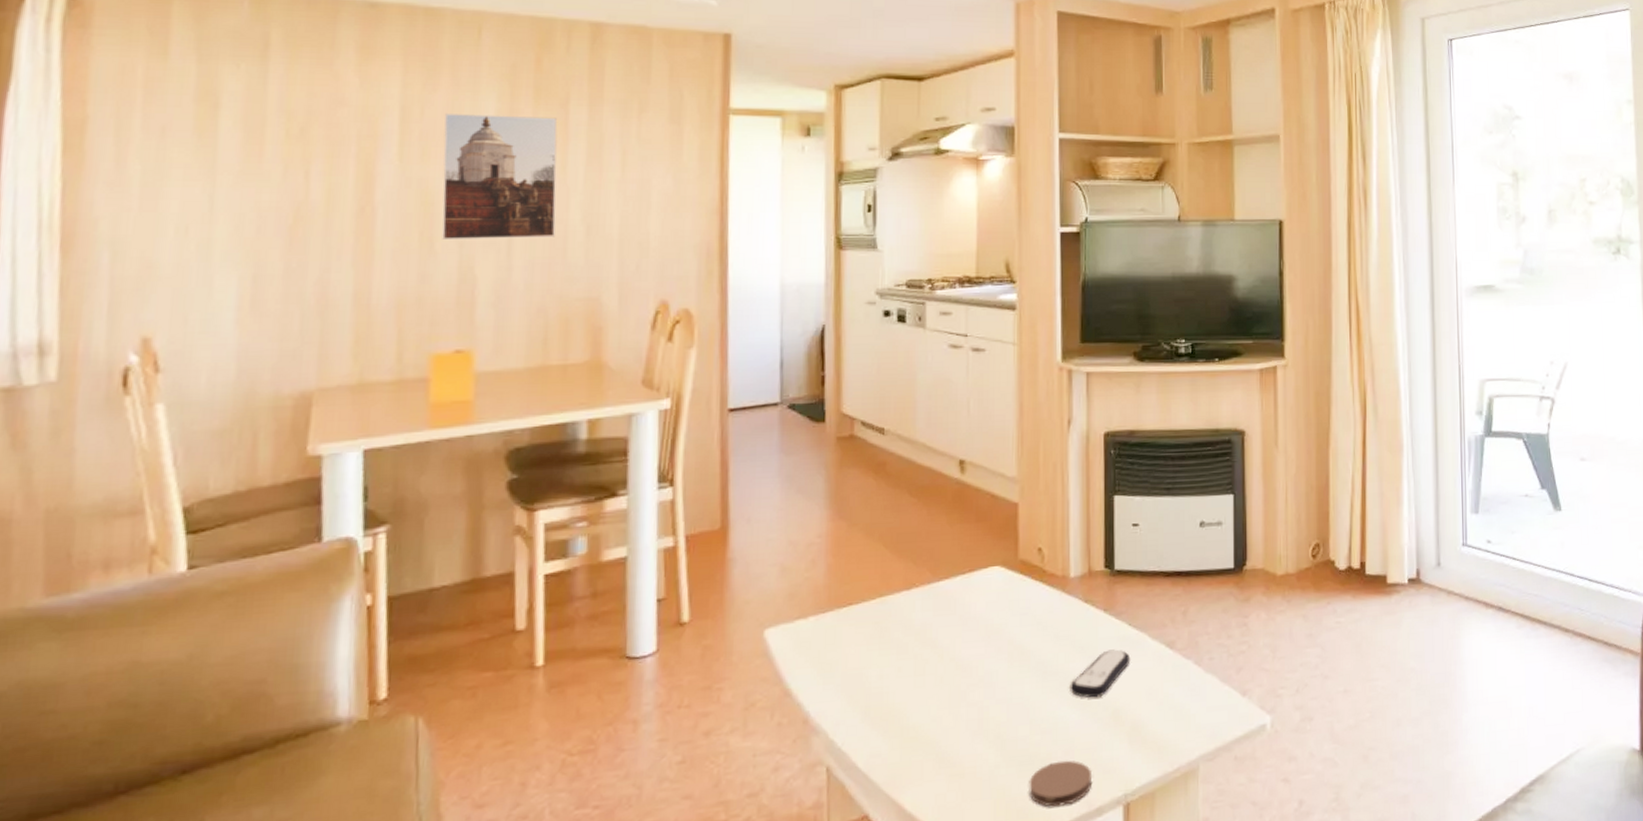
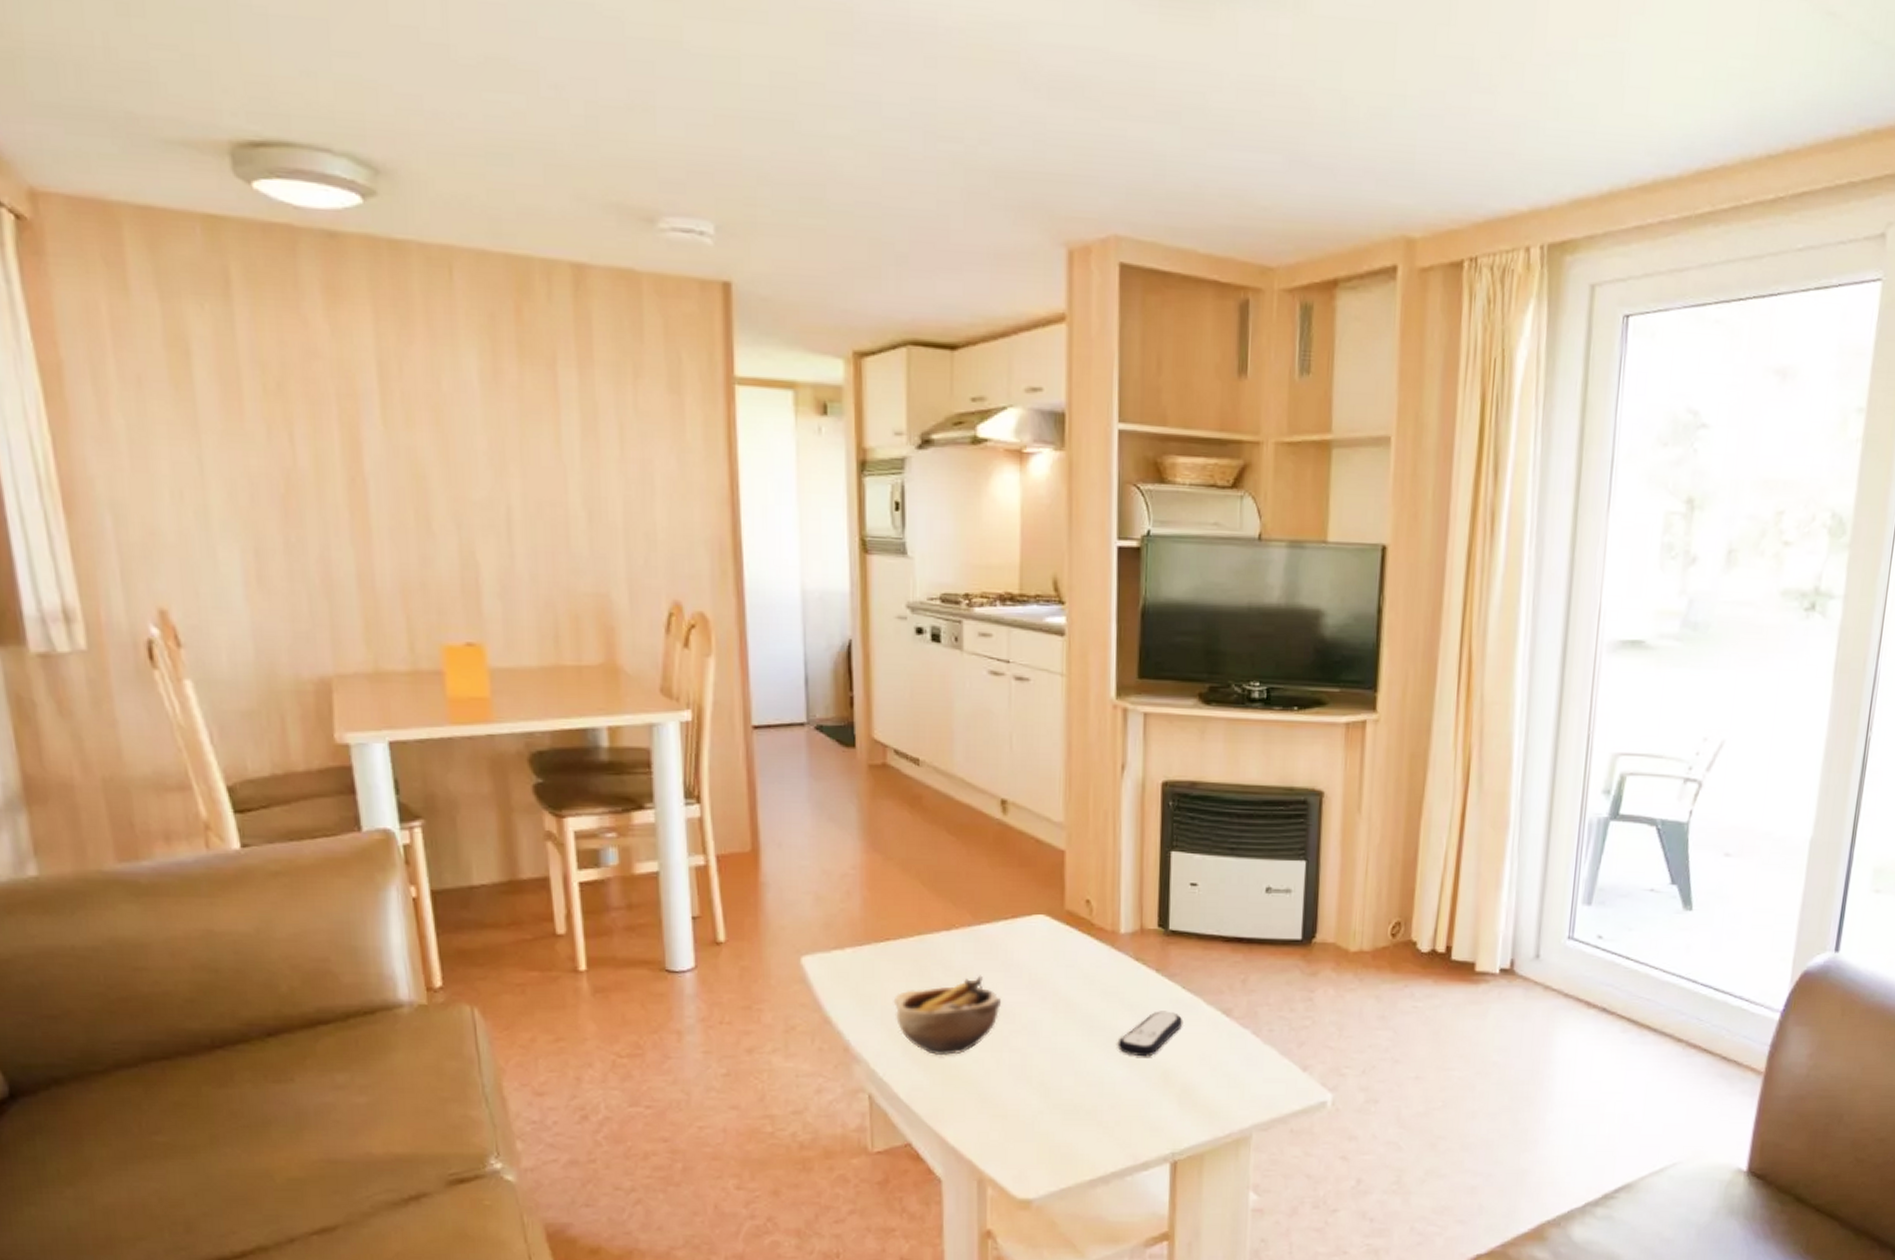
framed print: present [442,114,558,239] -> none [425,372,555,523]
bowl: none [854,631,960,718] -> present [893,975,1002,1055]
coaster: present [1029,760,1093,807] -> none [1073,1114,1139,1156]

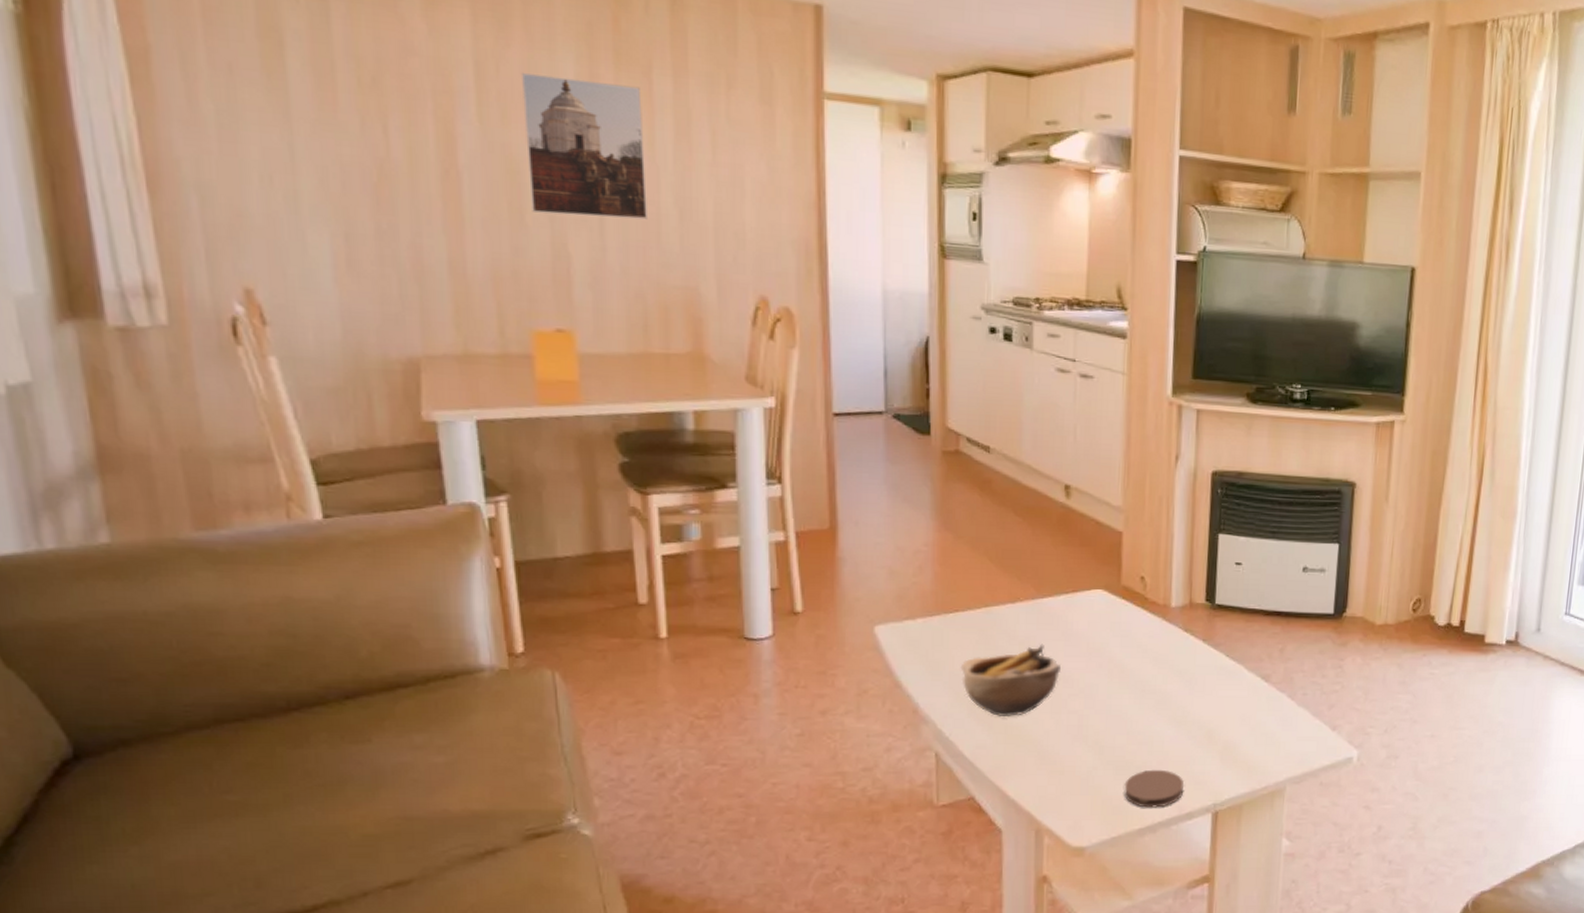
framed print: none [425,372,555,523] -> present [522,73,647,220]
coaster: none [1073,1114,1139,1156] -> present [1124,769,1185,808]
remote control: present [1117,1011,1183,1057] -> none [1166,676,1227,718]

